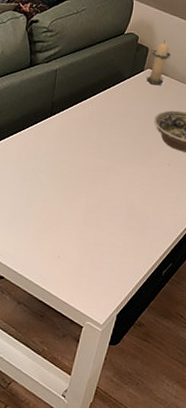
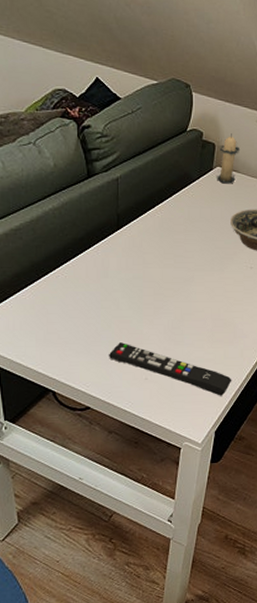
remote control: none [27,220,139,282] -> present [109,342,232,396]

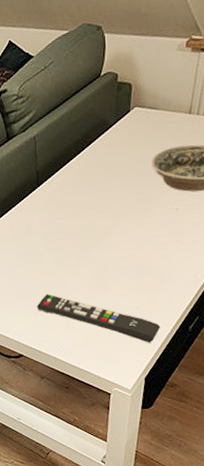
candle: present [217,133,241,184] -> none [135,69,160,124]

